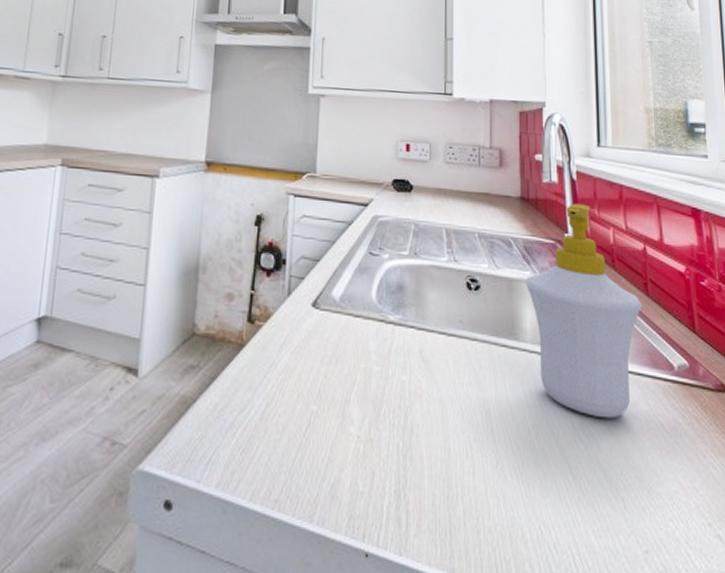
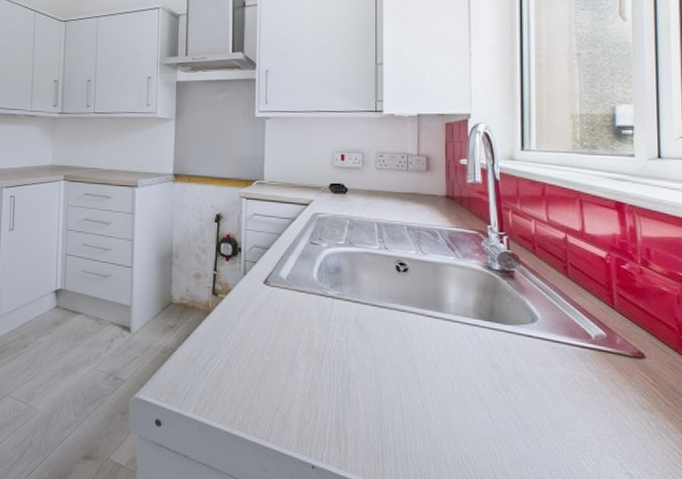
soap bottle: present [526,203,643,419] -> none [450,200,562,377]

